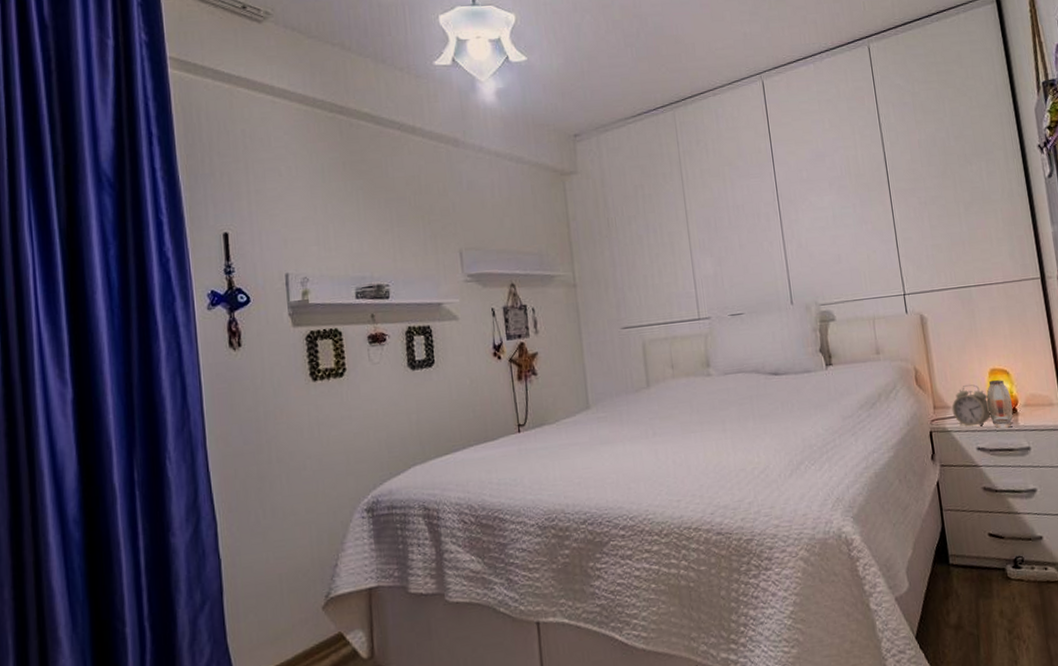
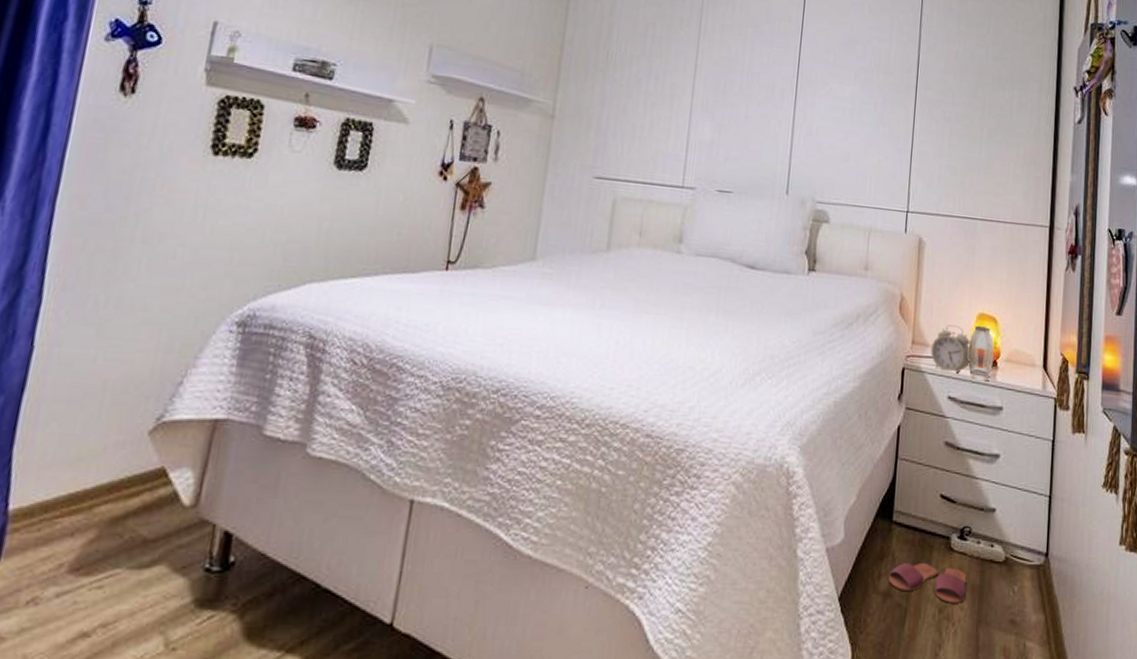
slippers: none [956,593,1032,625] -> present [889,562,967,604]

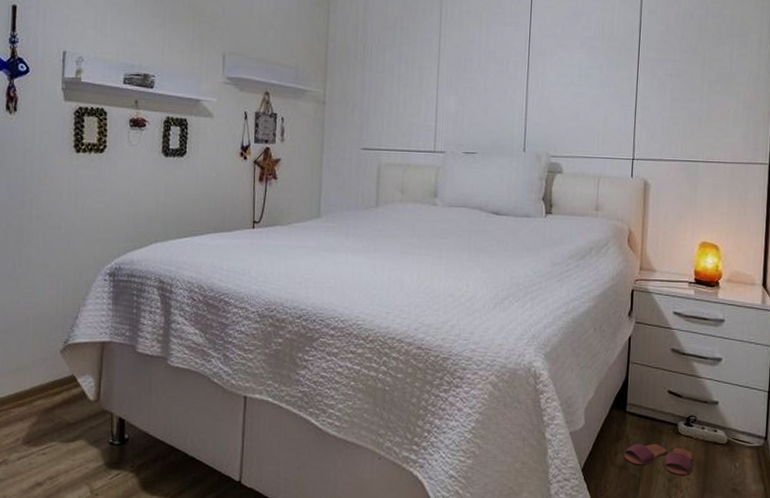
alarm clock: present [930,324,970,375] -> none [657,252,693,294]
vase: present [968,326,995,382] -> none [692,253,716,299]

